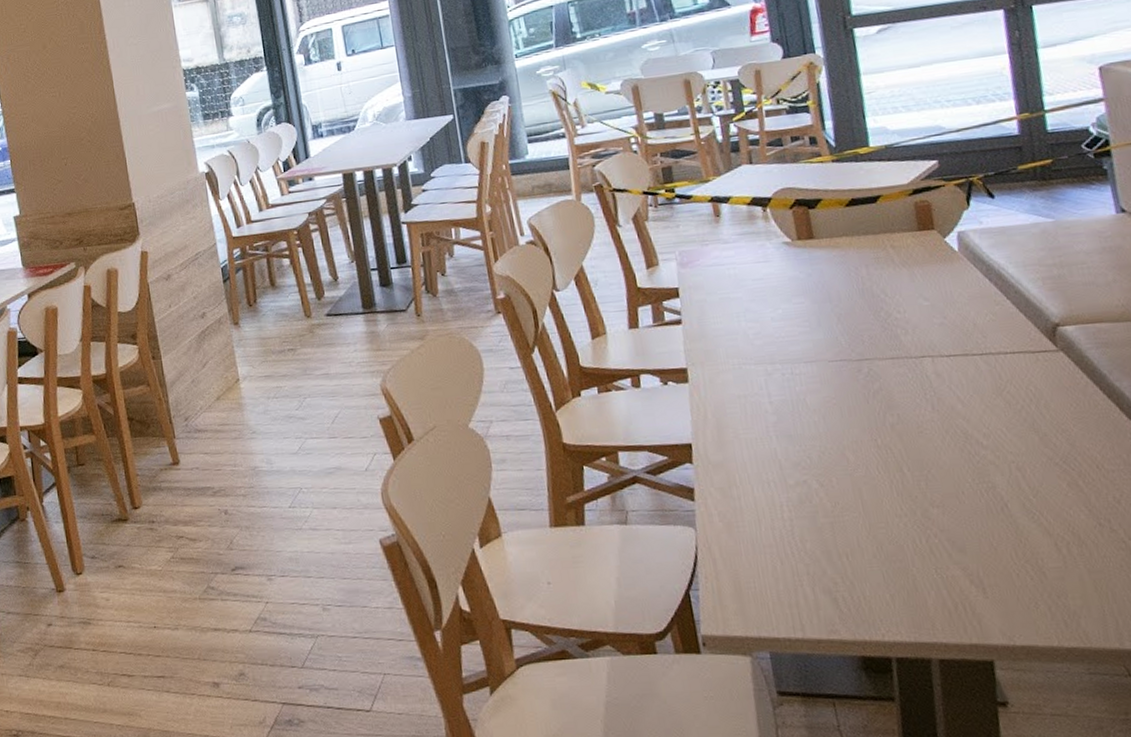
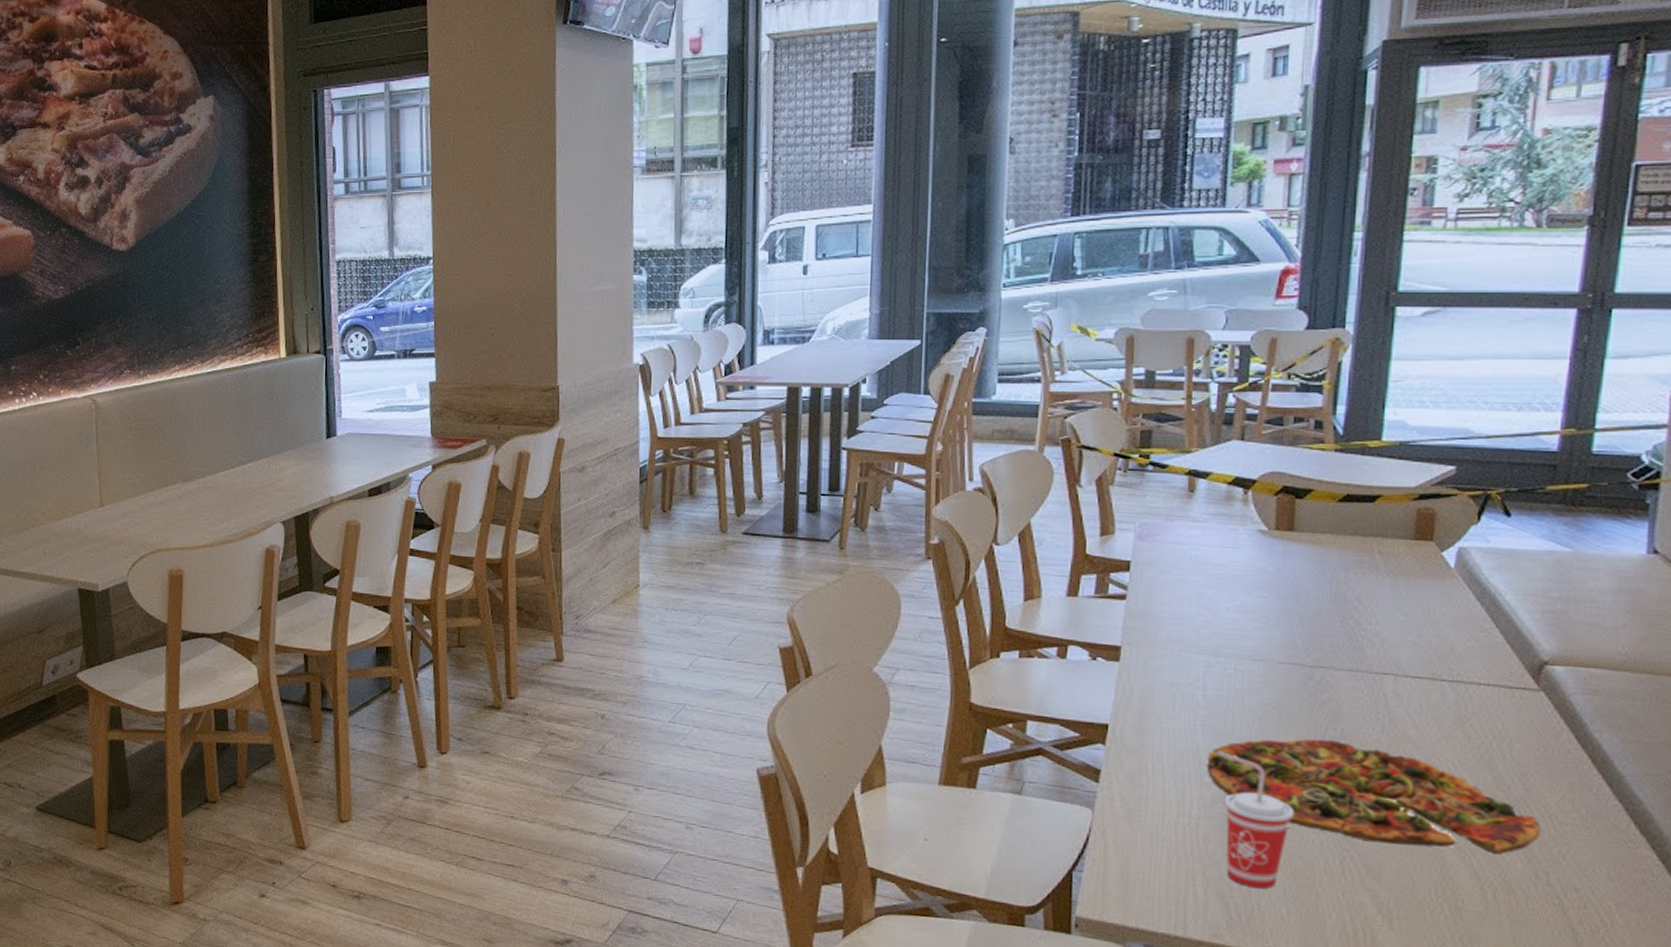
pizza: none [786,425,1093,517] -> present [1207,739,1541,855]
beverage cup: none [792,452,876,579] -> present [1216,750,1295,888]

